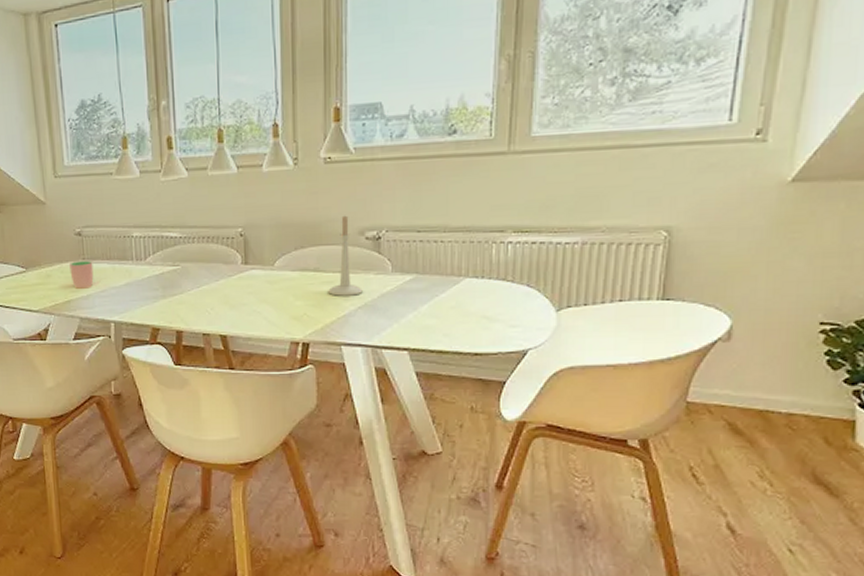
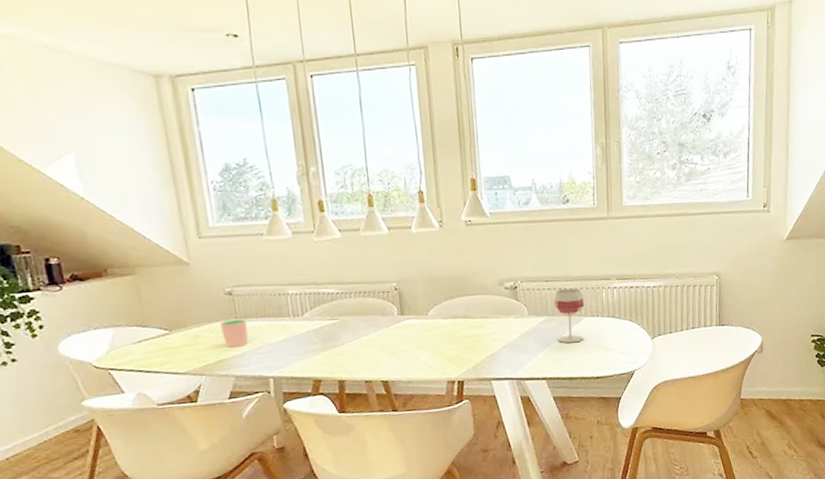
candlestick: present [328,215,363,296] -> none [476,269,506,339]
wineglass: none [426,241,466,309] -> present [553,288,584,344]

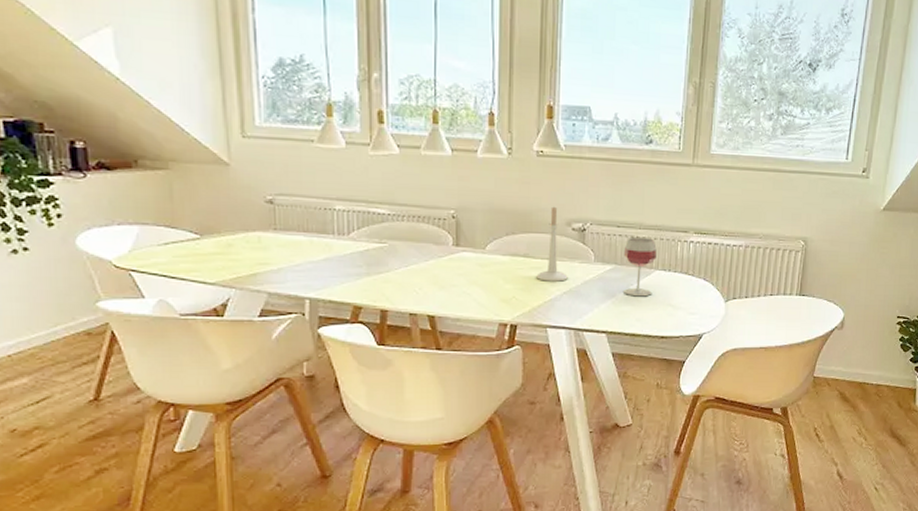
cup: present [220,319,249,349] -> none [257,231,287,263]
candlestick: none [476,269,506,339] -> present [536,206,568,282]

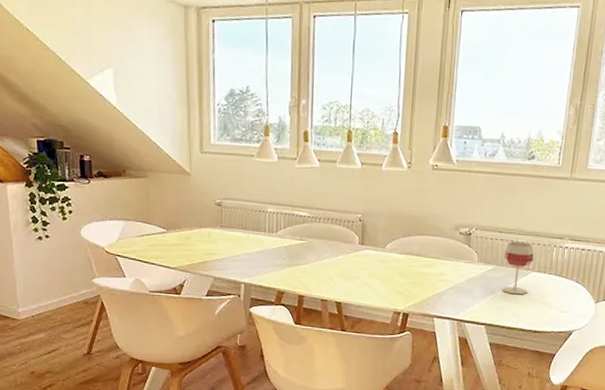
candlestick: present [536,206,568,282] -> none [427,213,454,278]

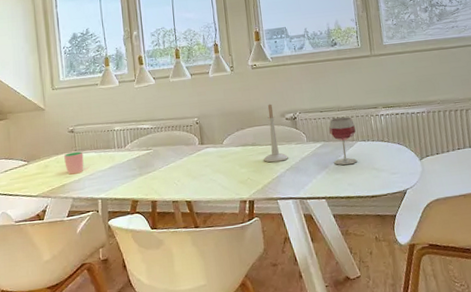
cup: none [208,228,230,254] -> present [64,151,84,176]
candlestick: none [427,213,454,278] -> present [263,104,288,163]

